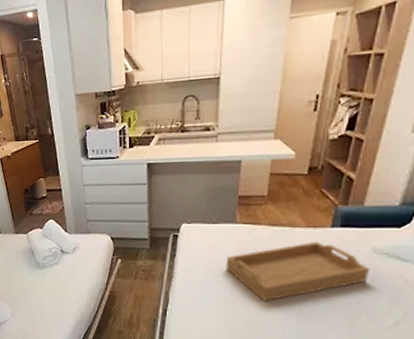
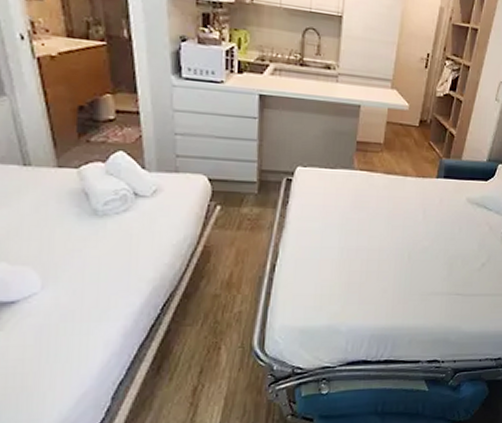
serving tray: present [225,241,369,301] -> none [341,190,464,250]

